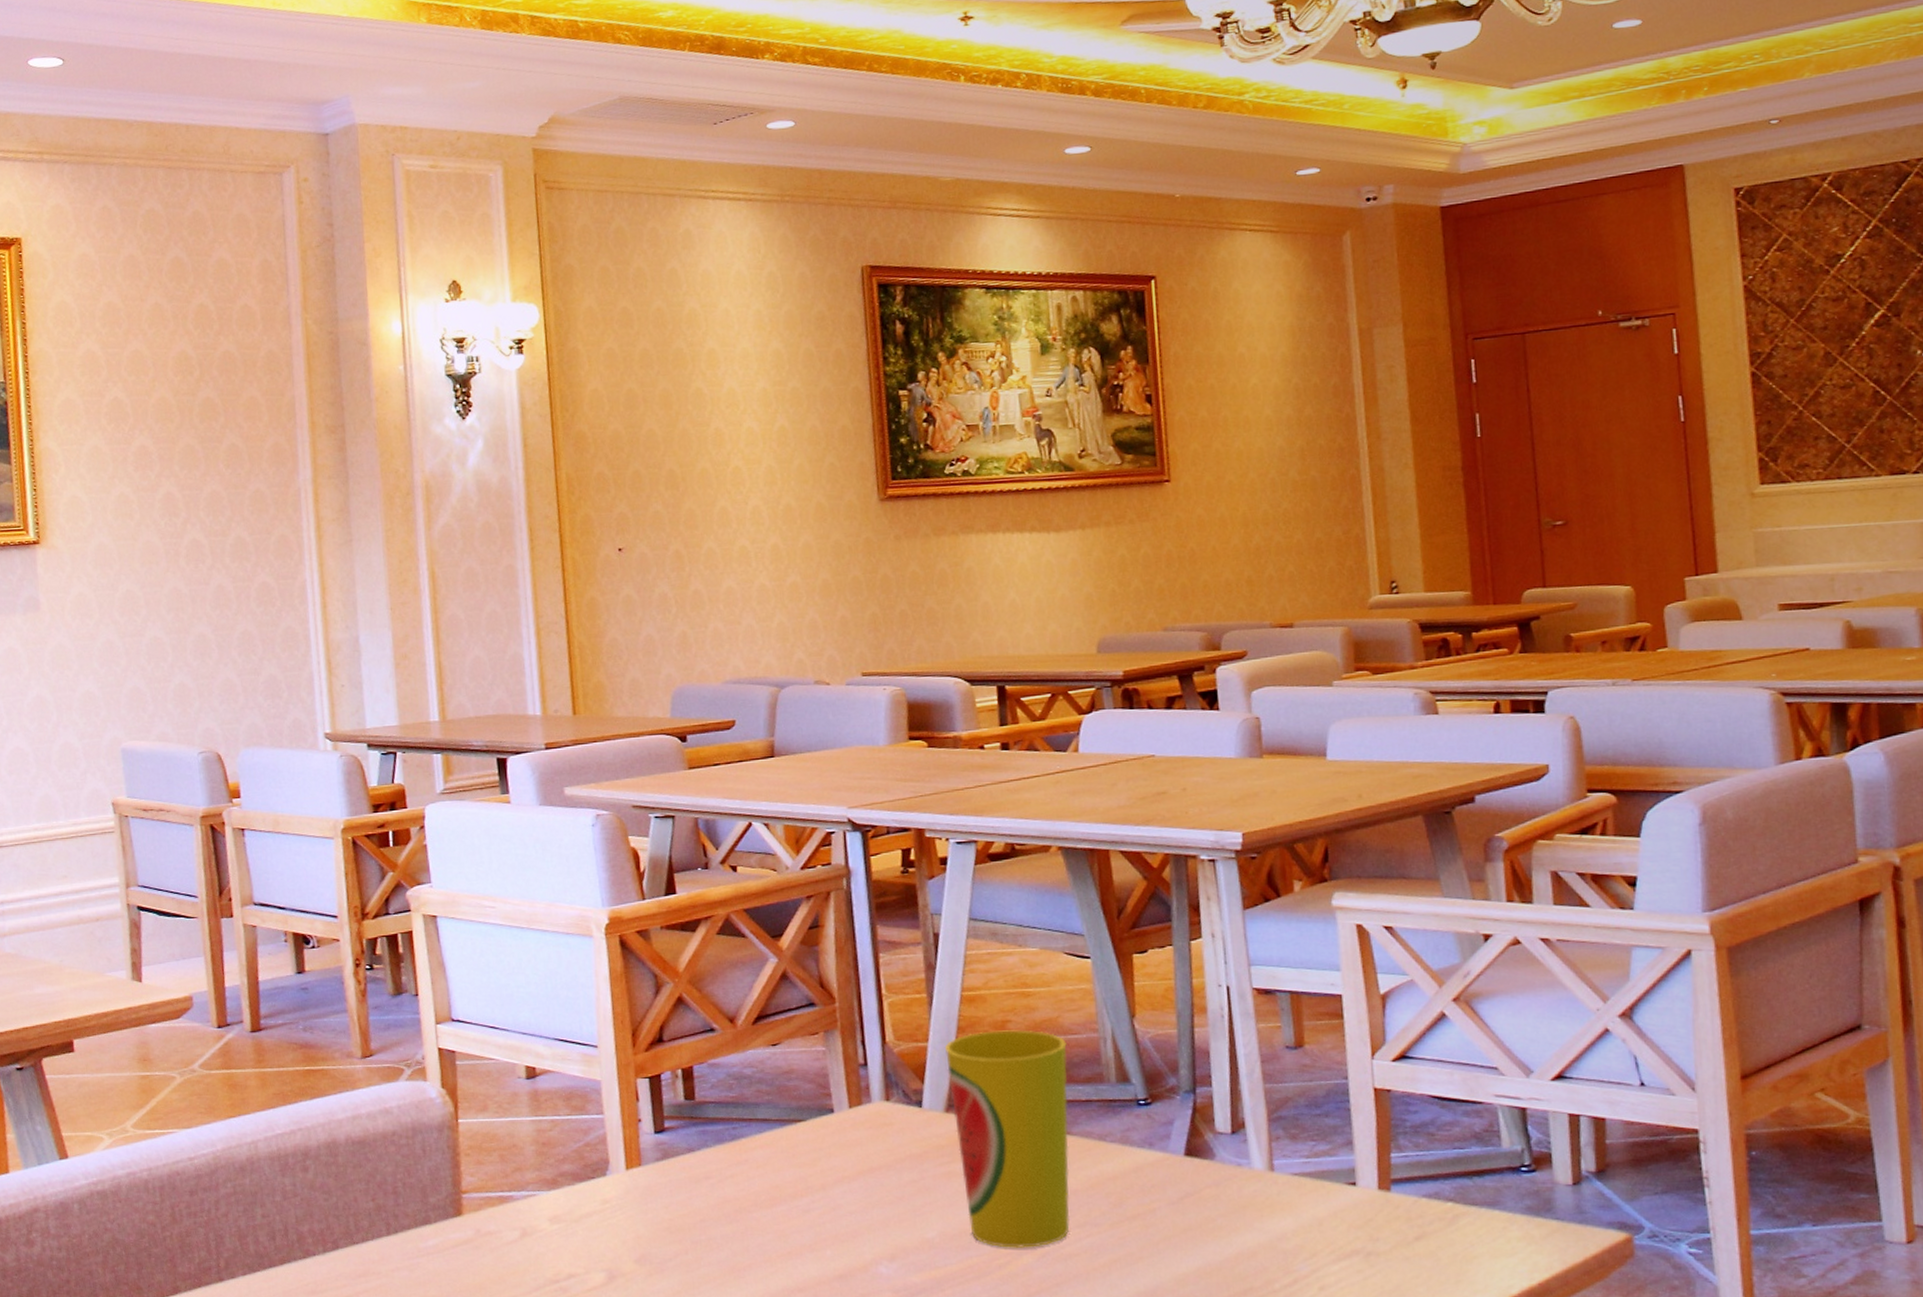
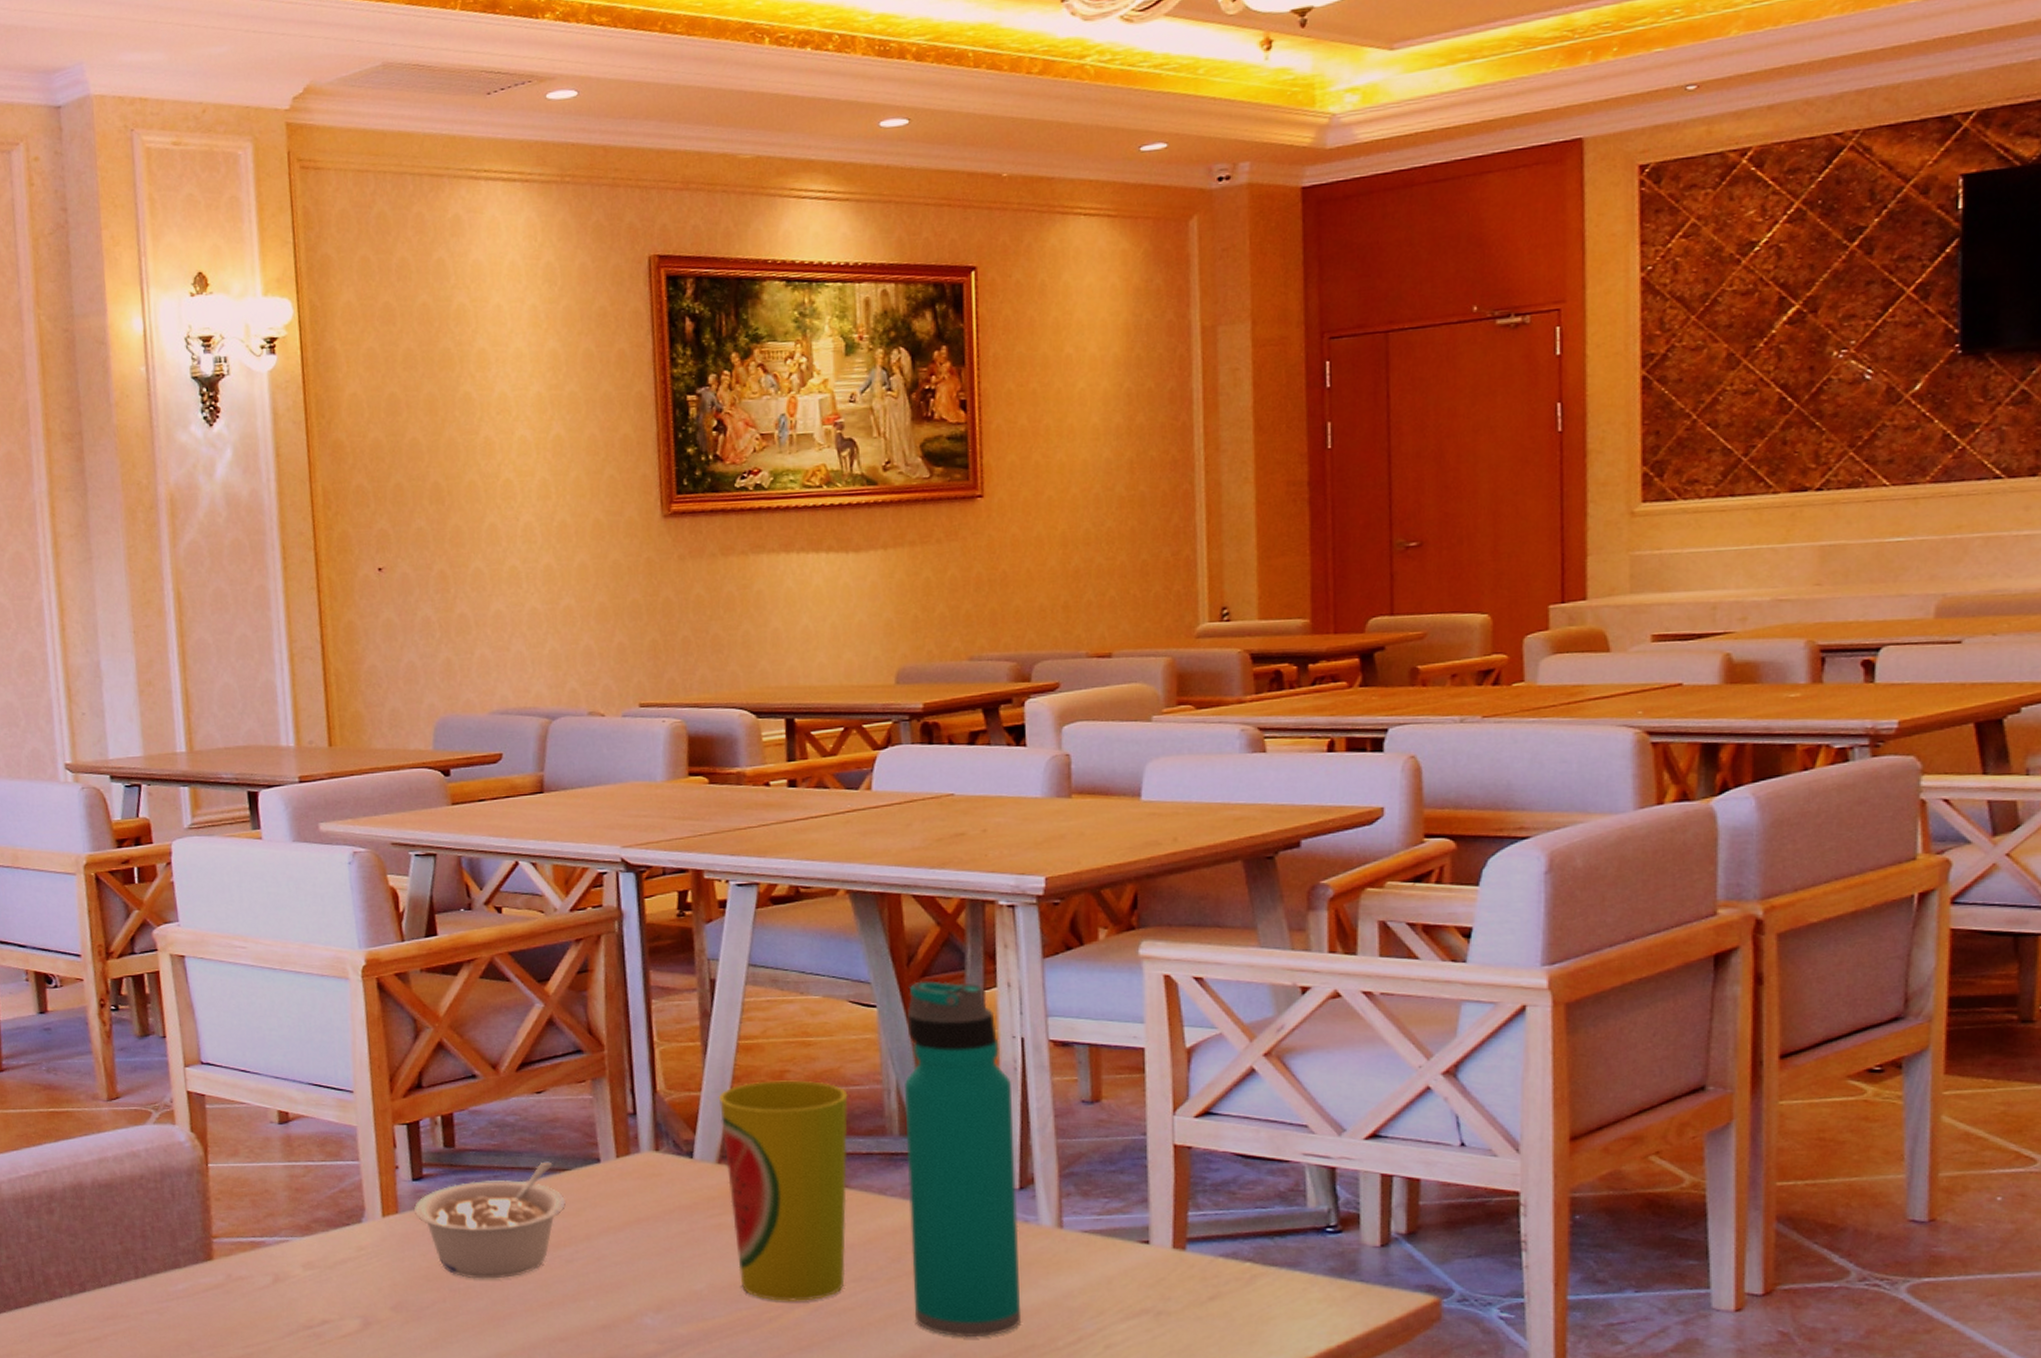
legume: none [656,1112,802,1231] -> present [413,1161,566,1279]
water bottle: none [1119,932,1239,1281] -> present [905,981,1022,1338]

